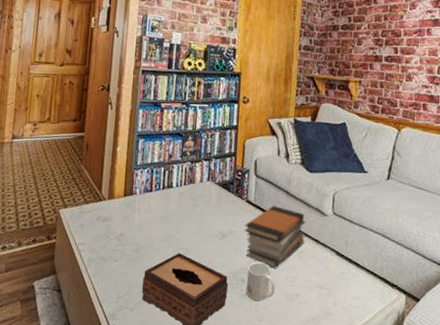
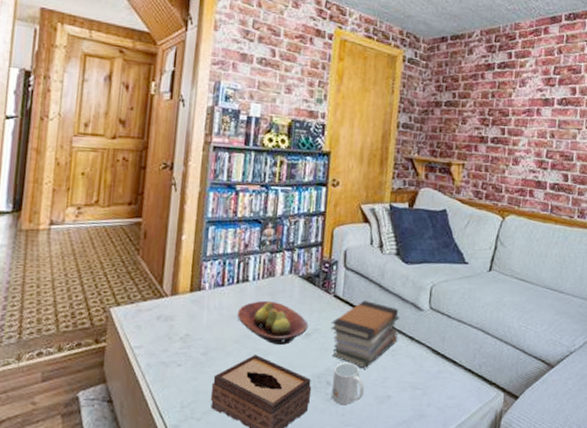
fruit bowl: none [163,204,225,245] -> present [237,300,308,346]

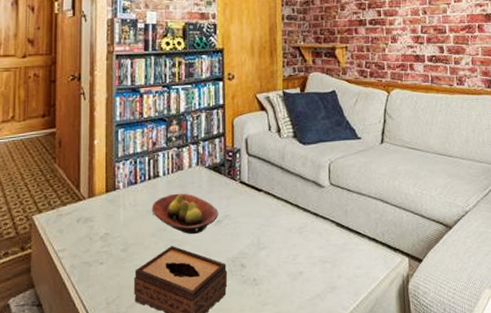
book stack: present [330,301,400,369] -> none [240,183,303,249]
mug: present [331,363,364,404] -> none [246,244,277,285]

